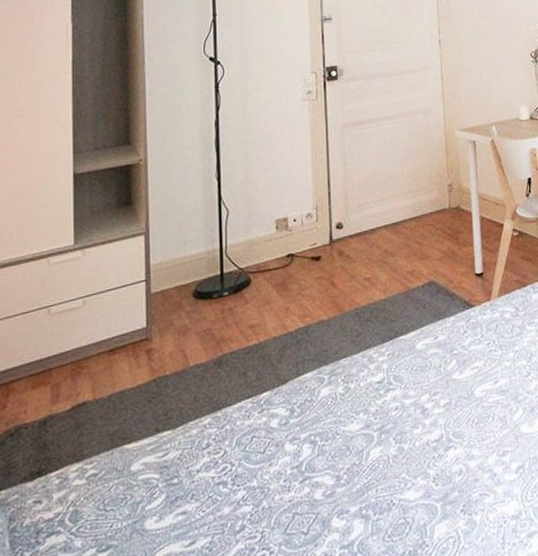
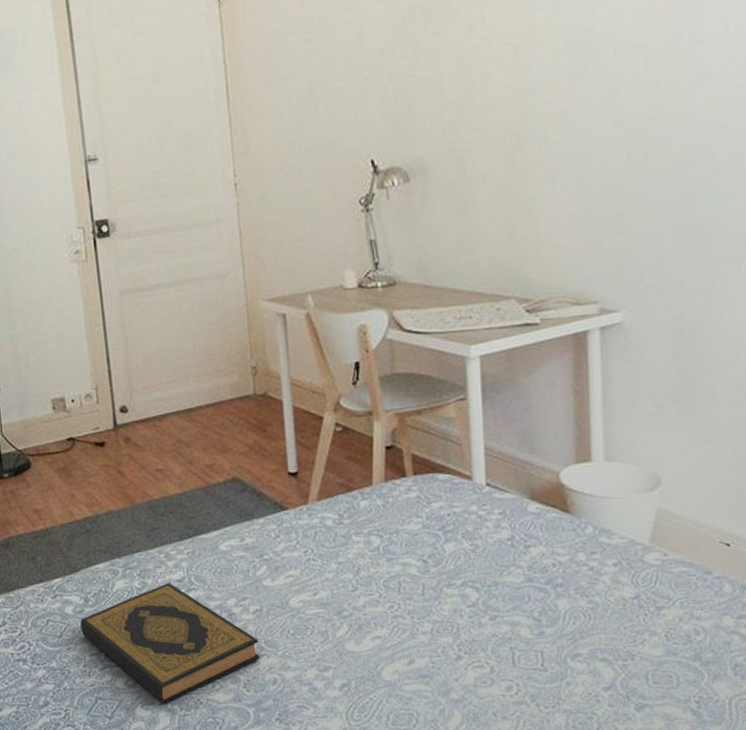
hardback book: none [283,385,449,511] -> present [80,583,261,704]

